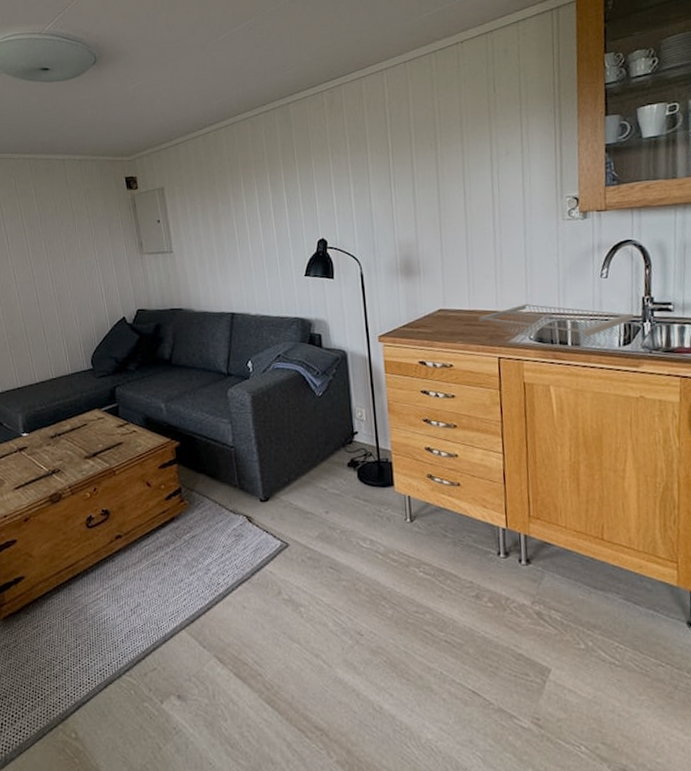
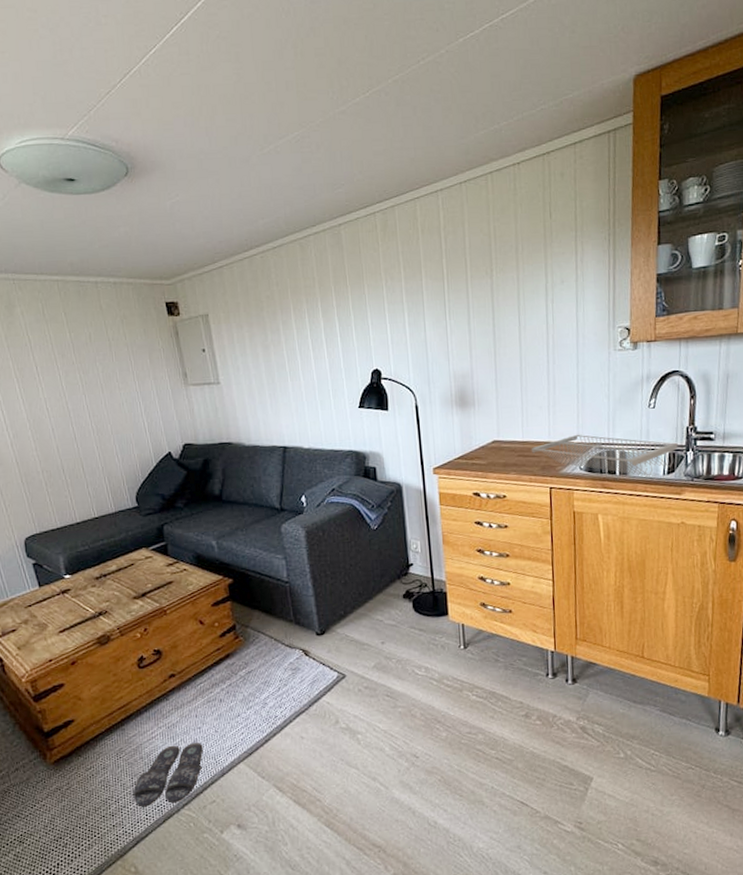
slippers: none [76,607,146,671] -> present [133,743,203,807]

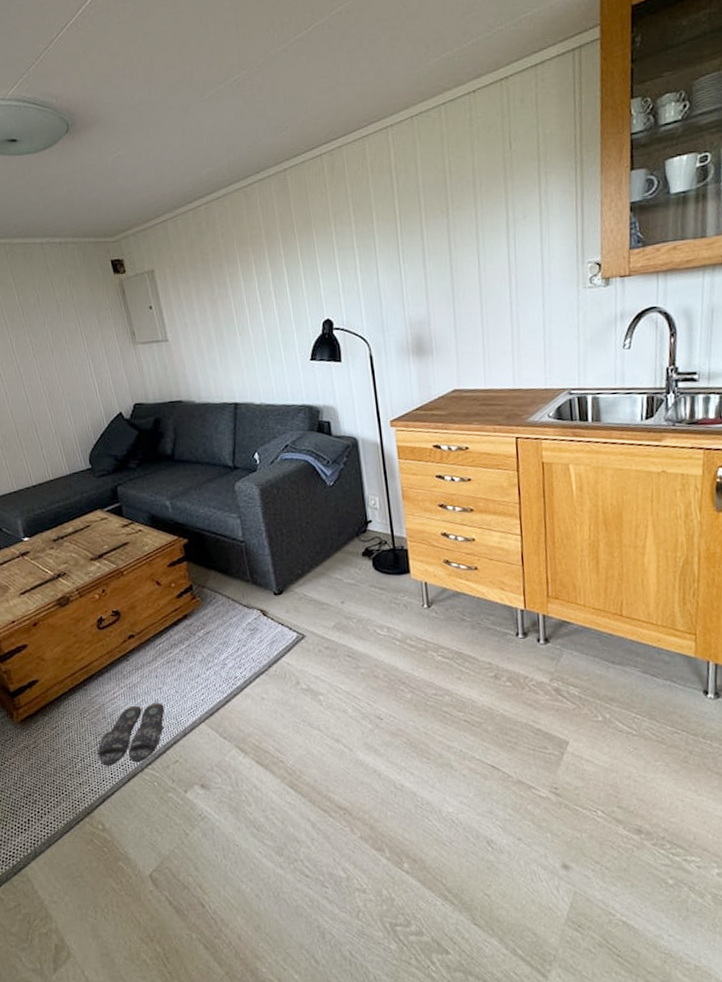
dish rack: present [532,434,678,477] -> none [495,379,657,423]

